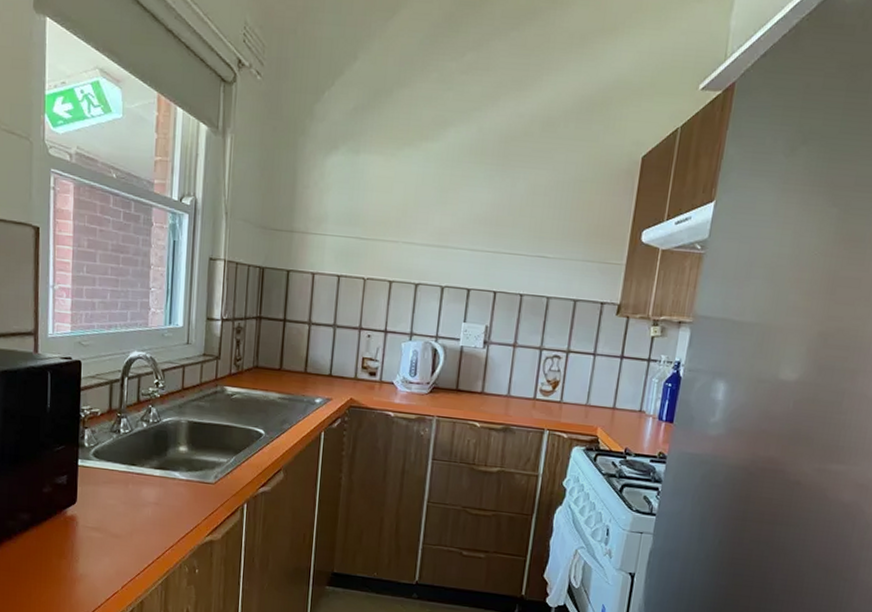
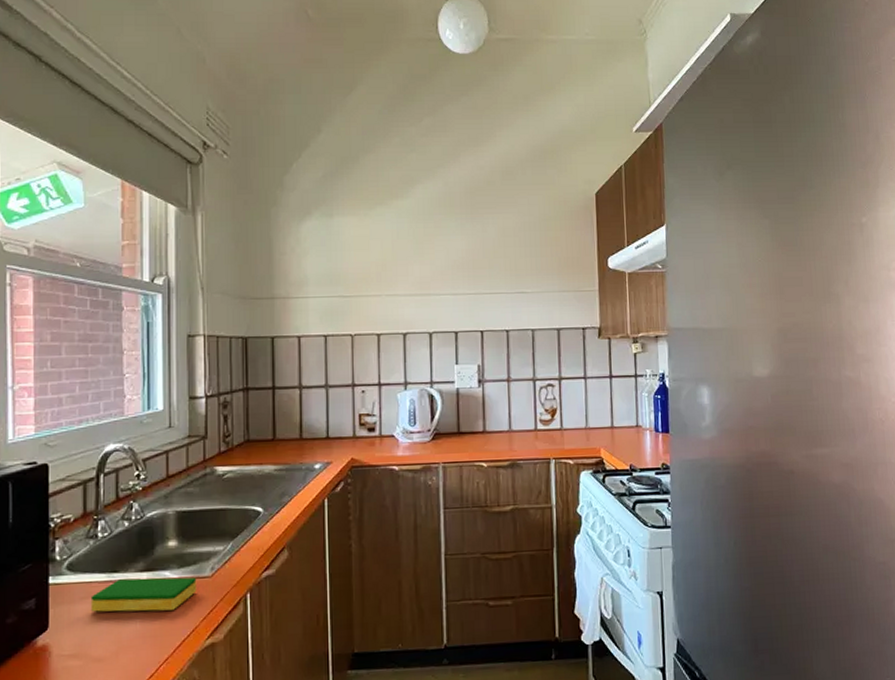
dish sponge: none [111,472,202,506] -> present [90,577,197,612]

